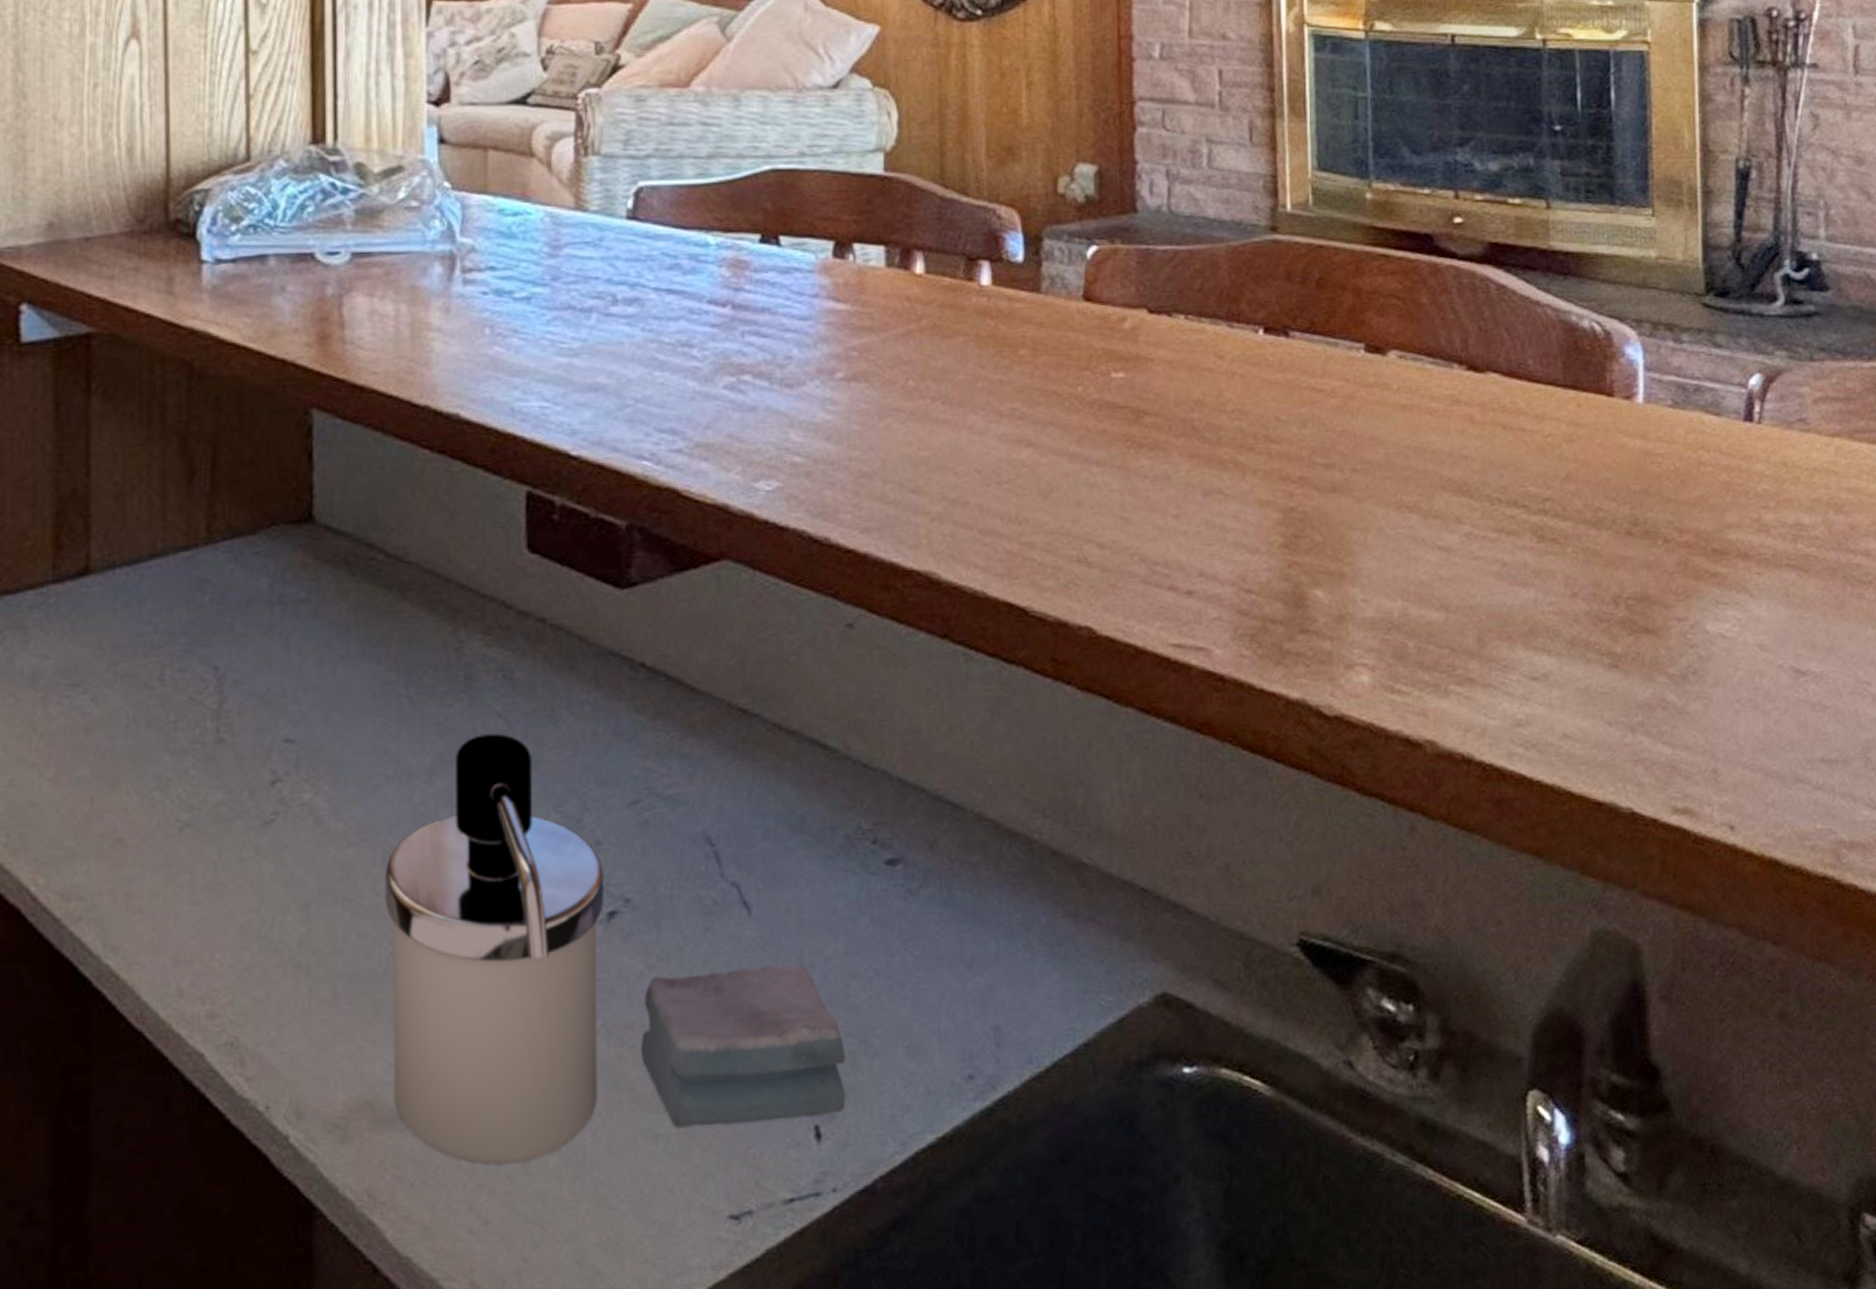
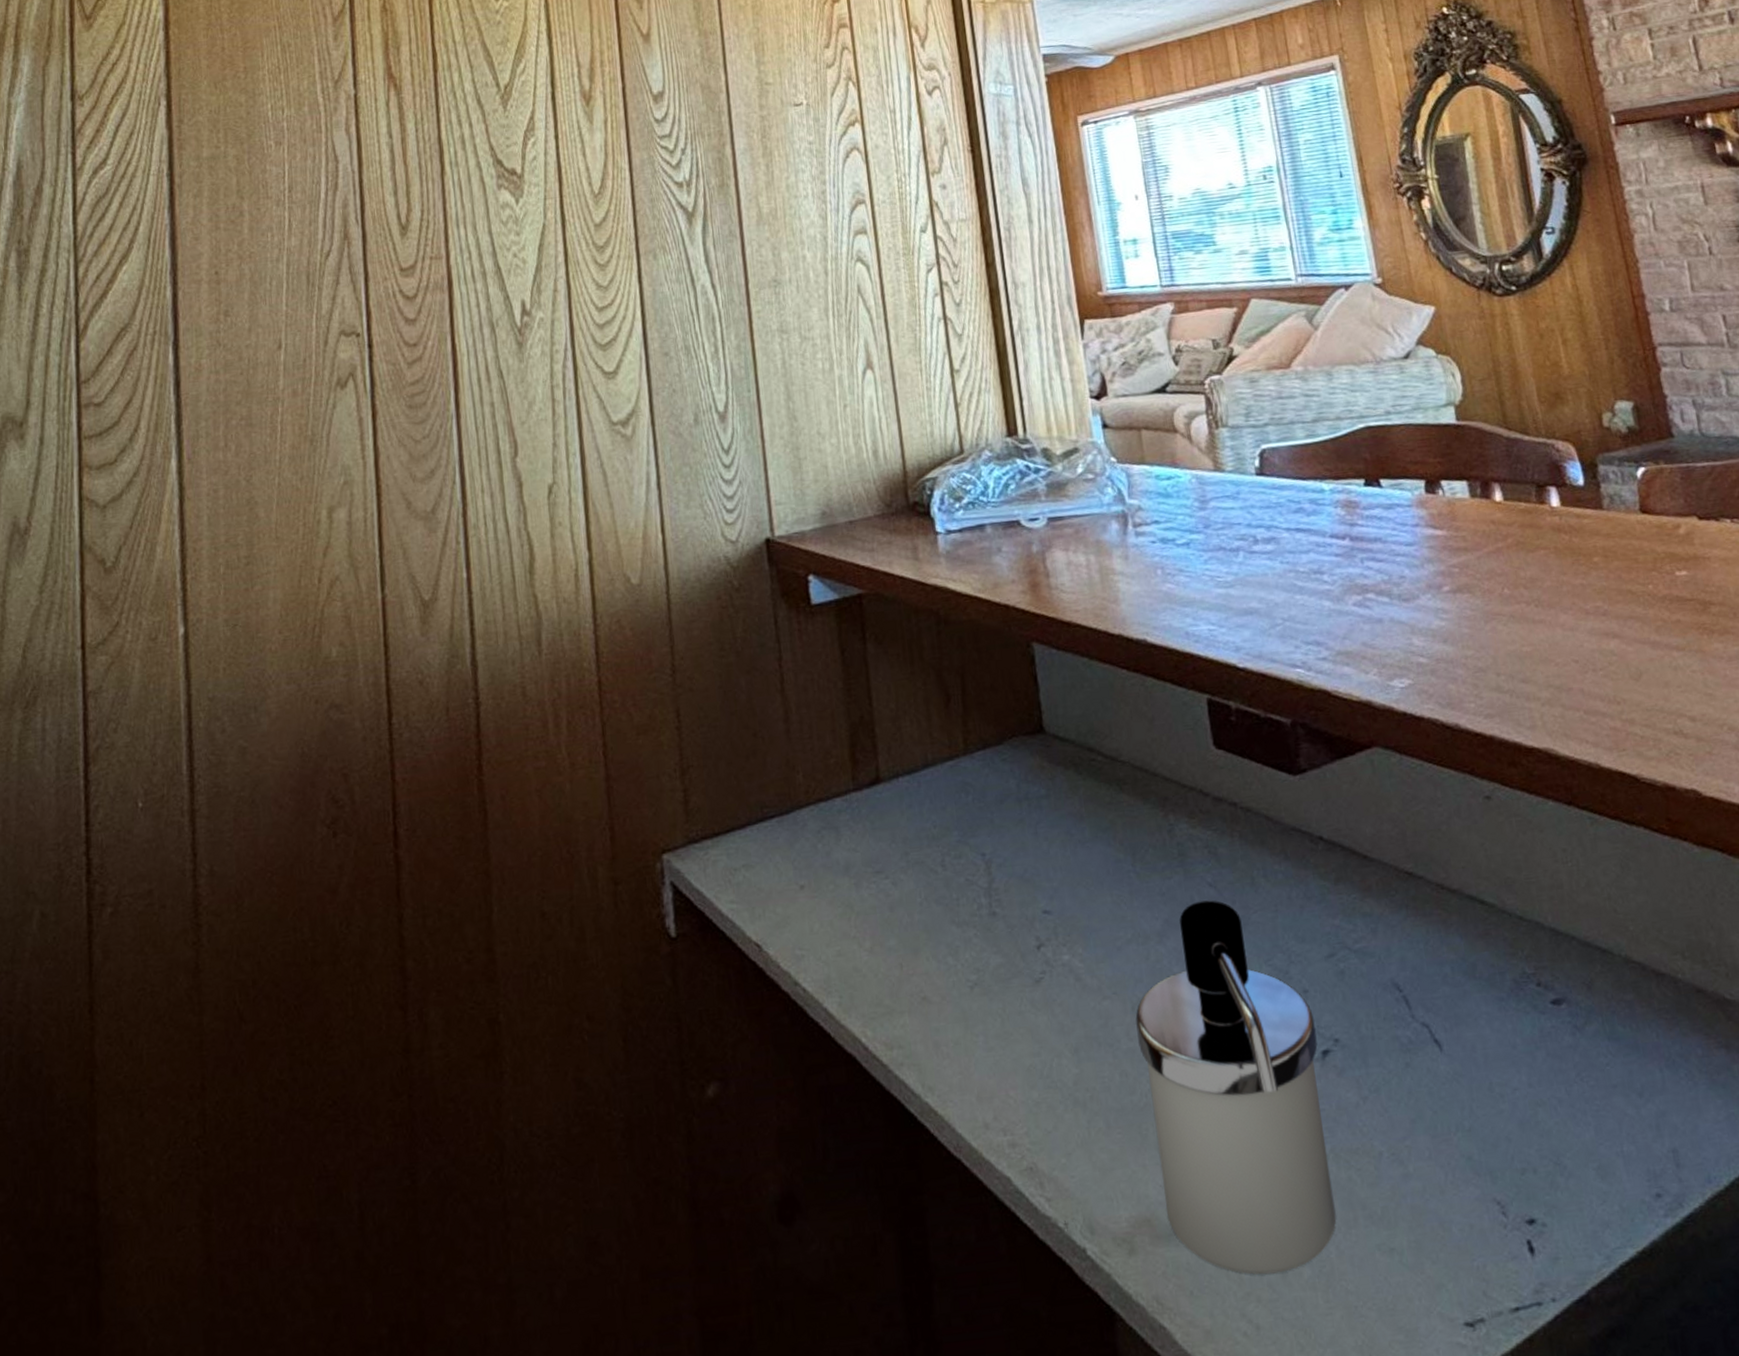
sponge: present [640,963,846,1128] -> none [1362,1093,1551,1243]

